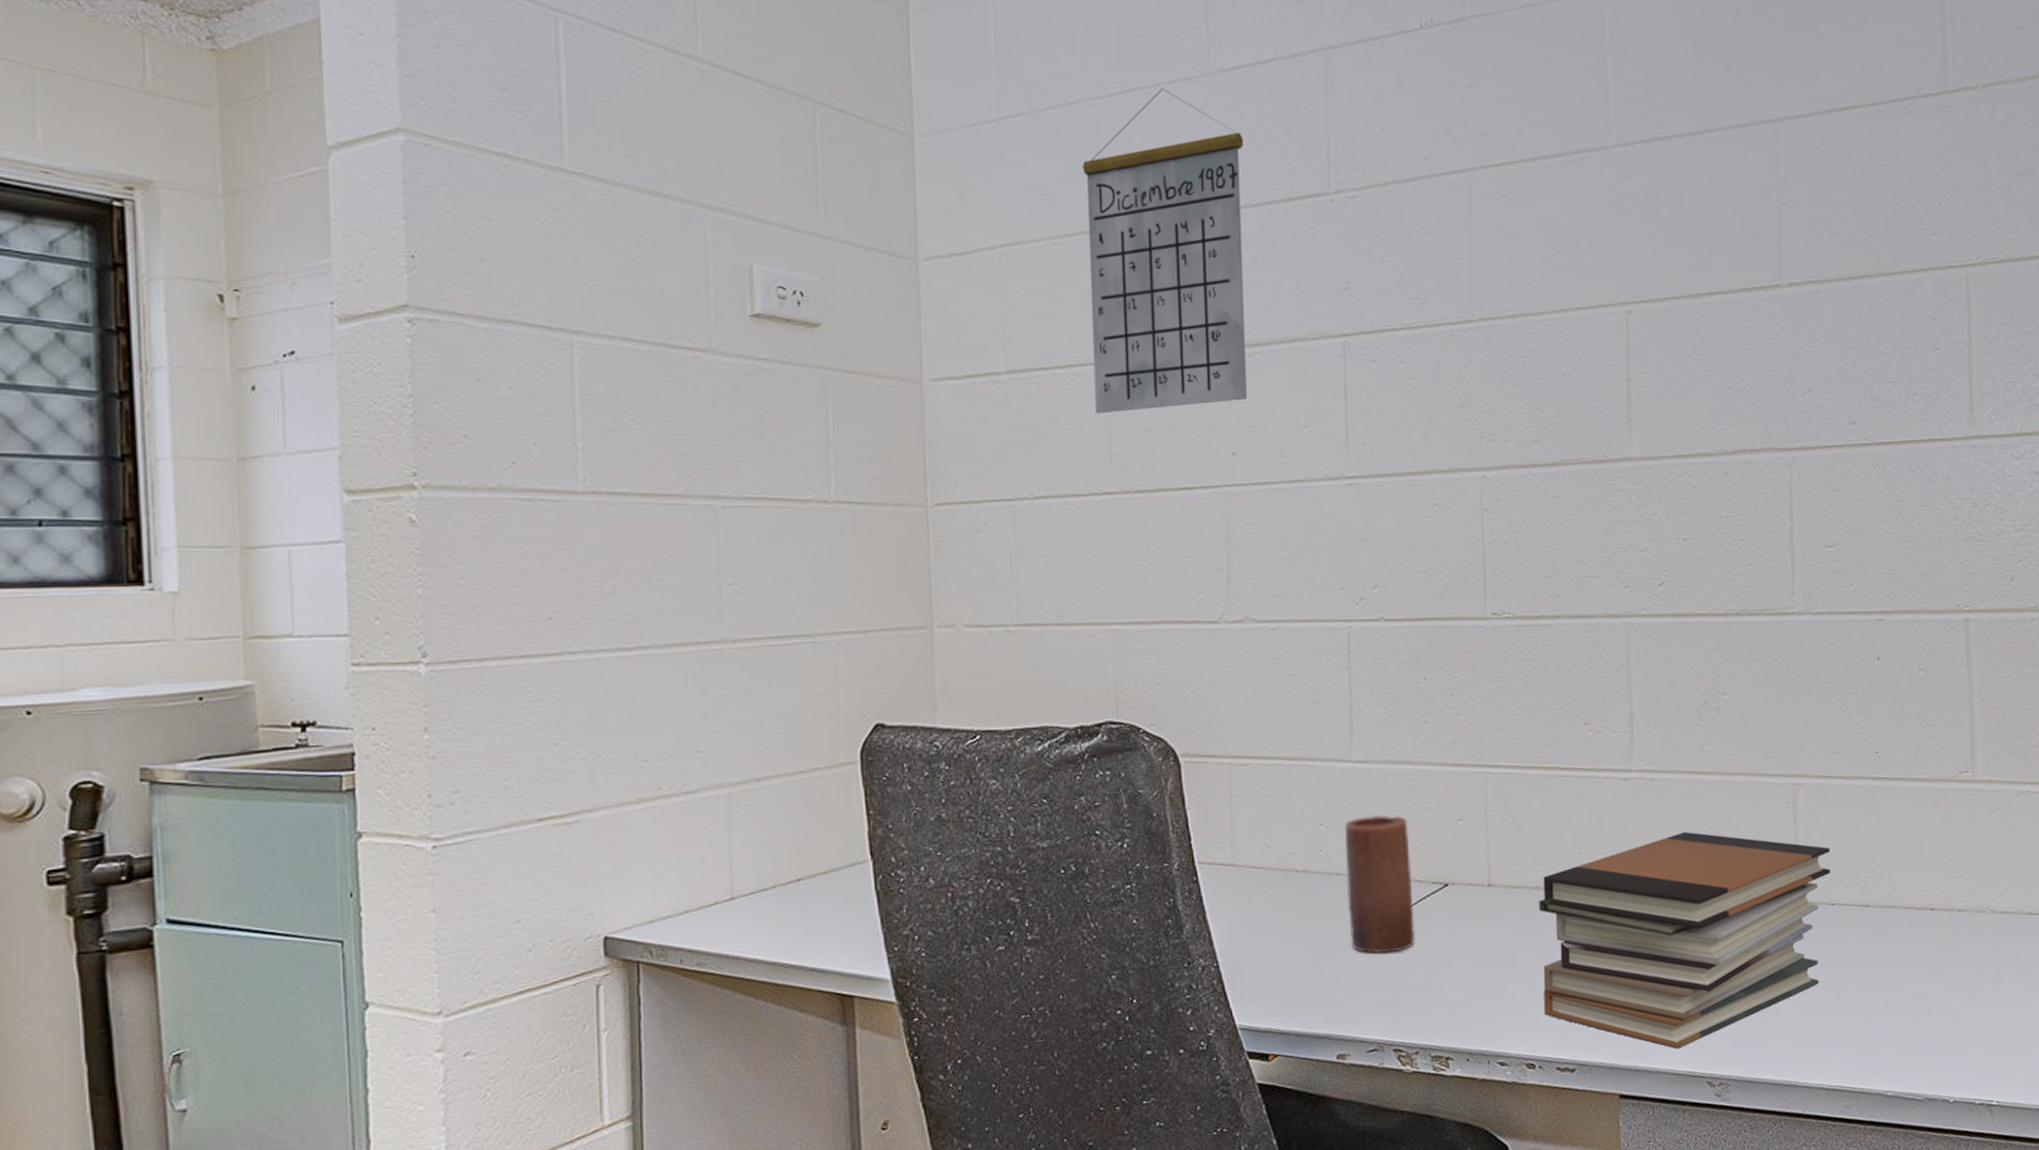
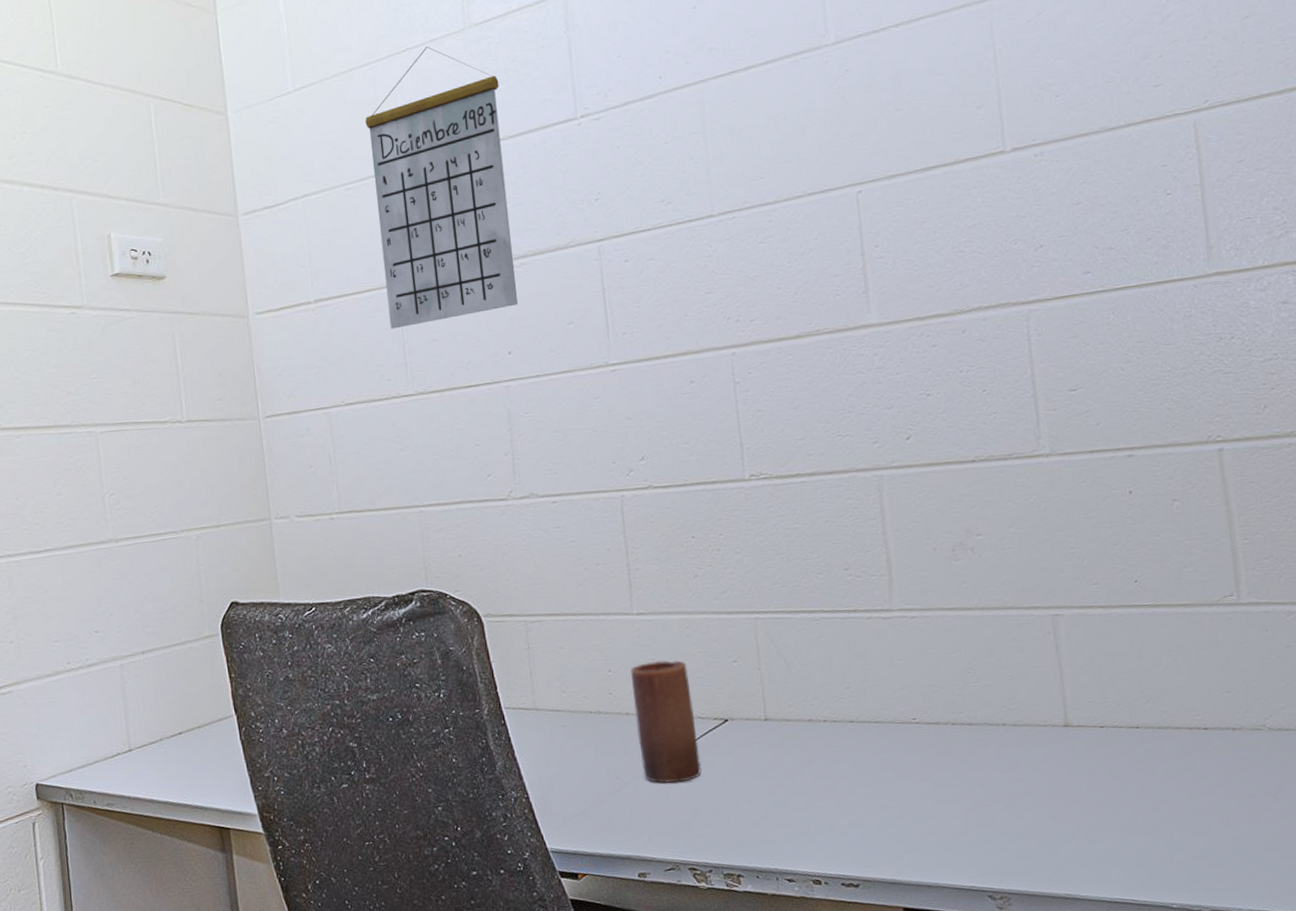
book stack: present [1539,831,1831,1049] -> none [813,663,1098,866]

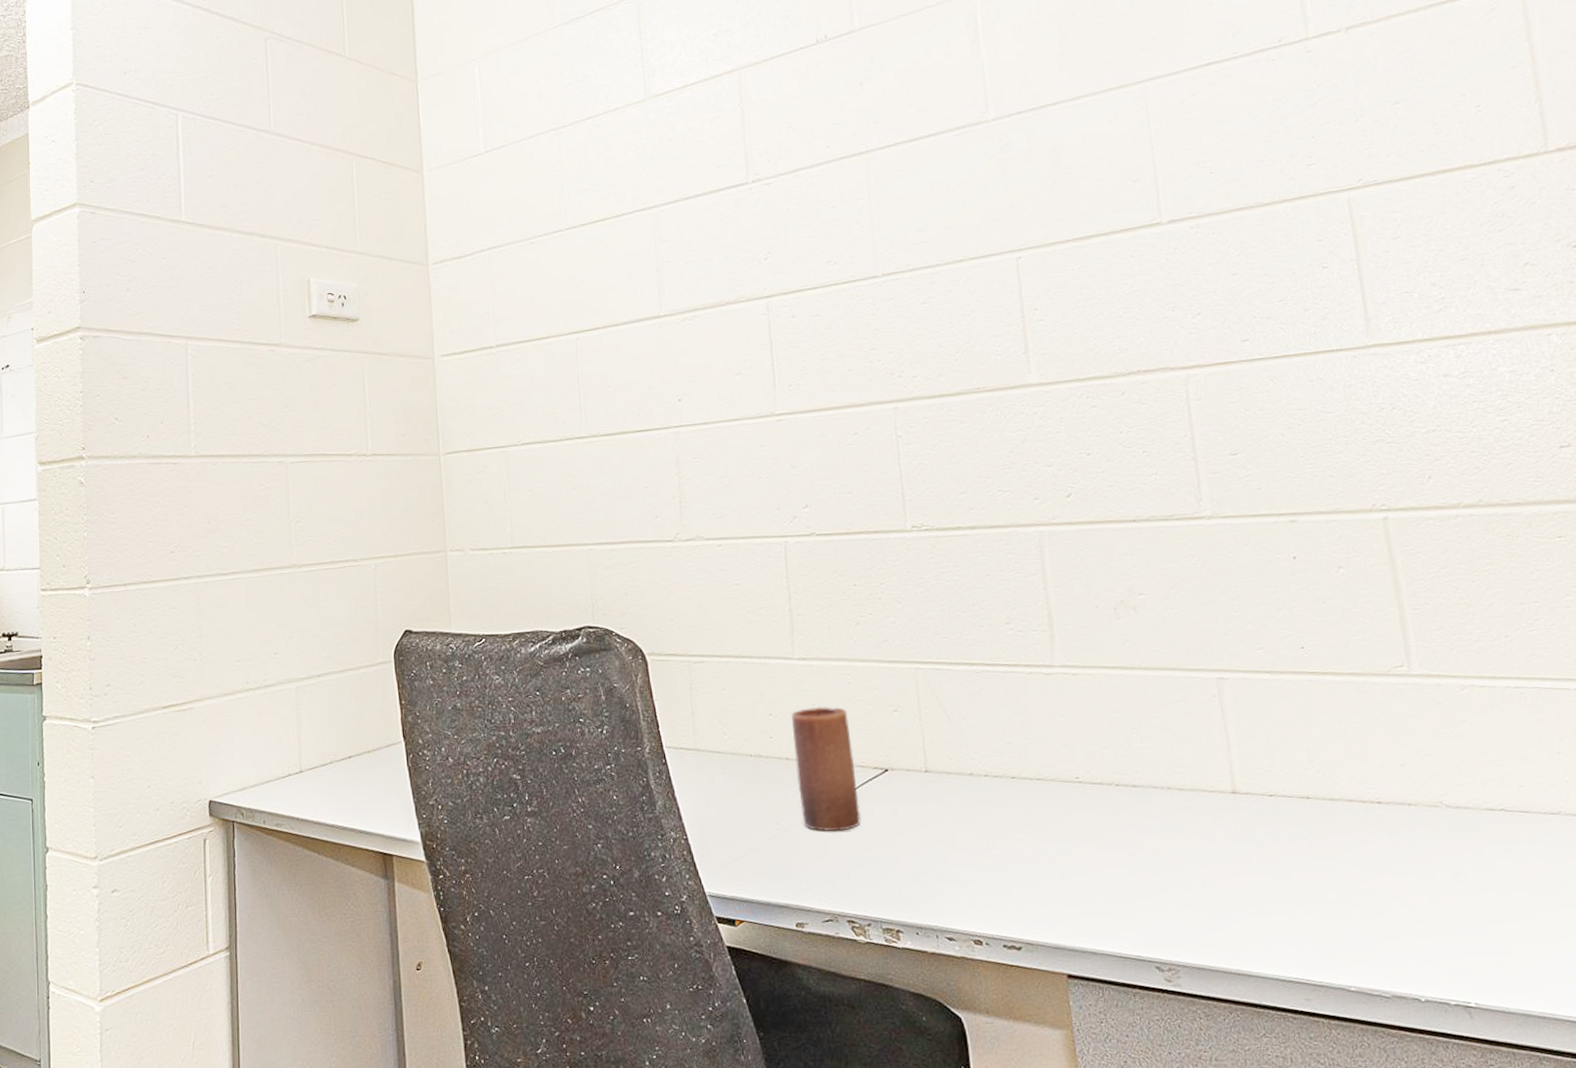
calendar: present [365,46,518,329] -> none [550,115,688,375]

